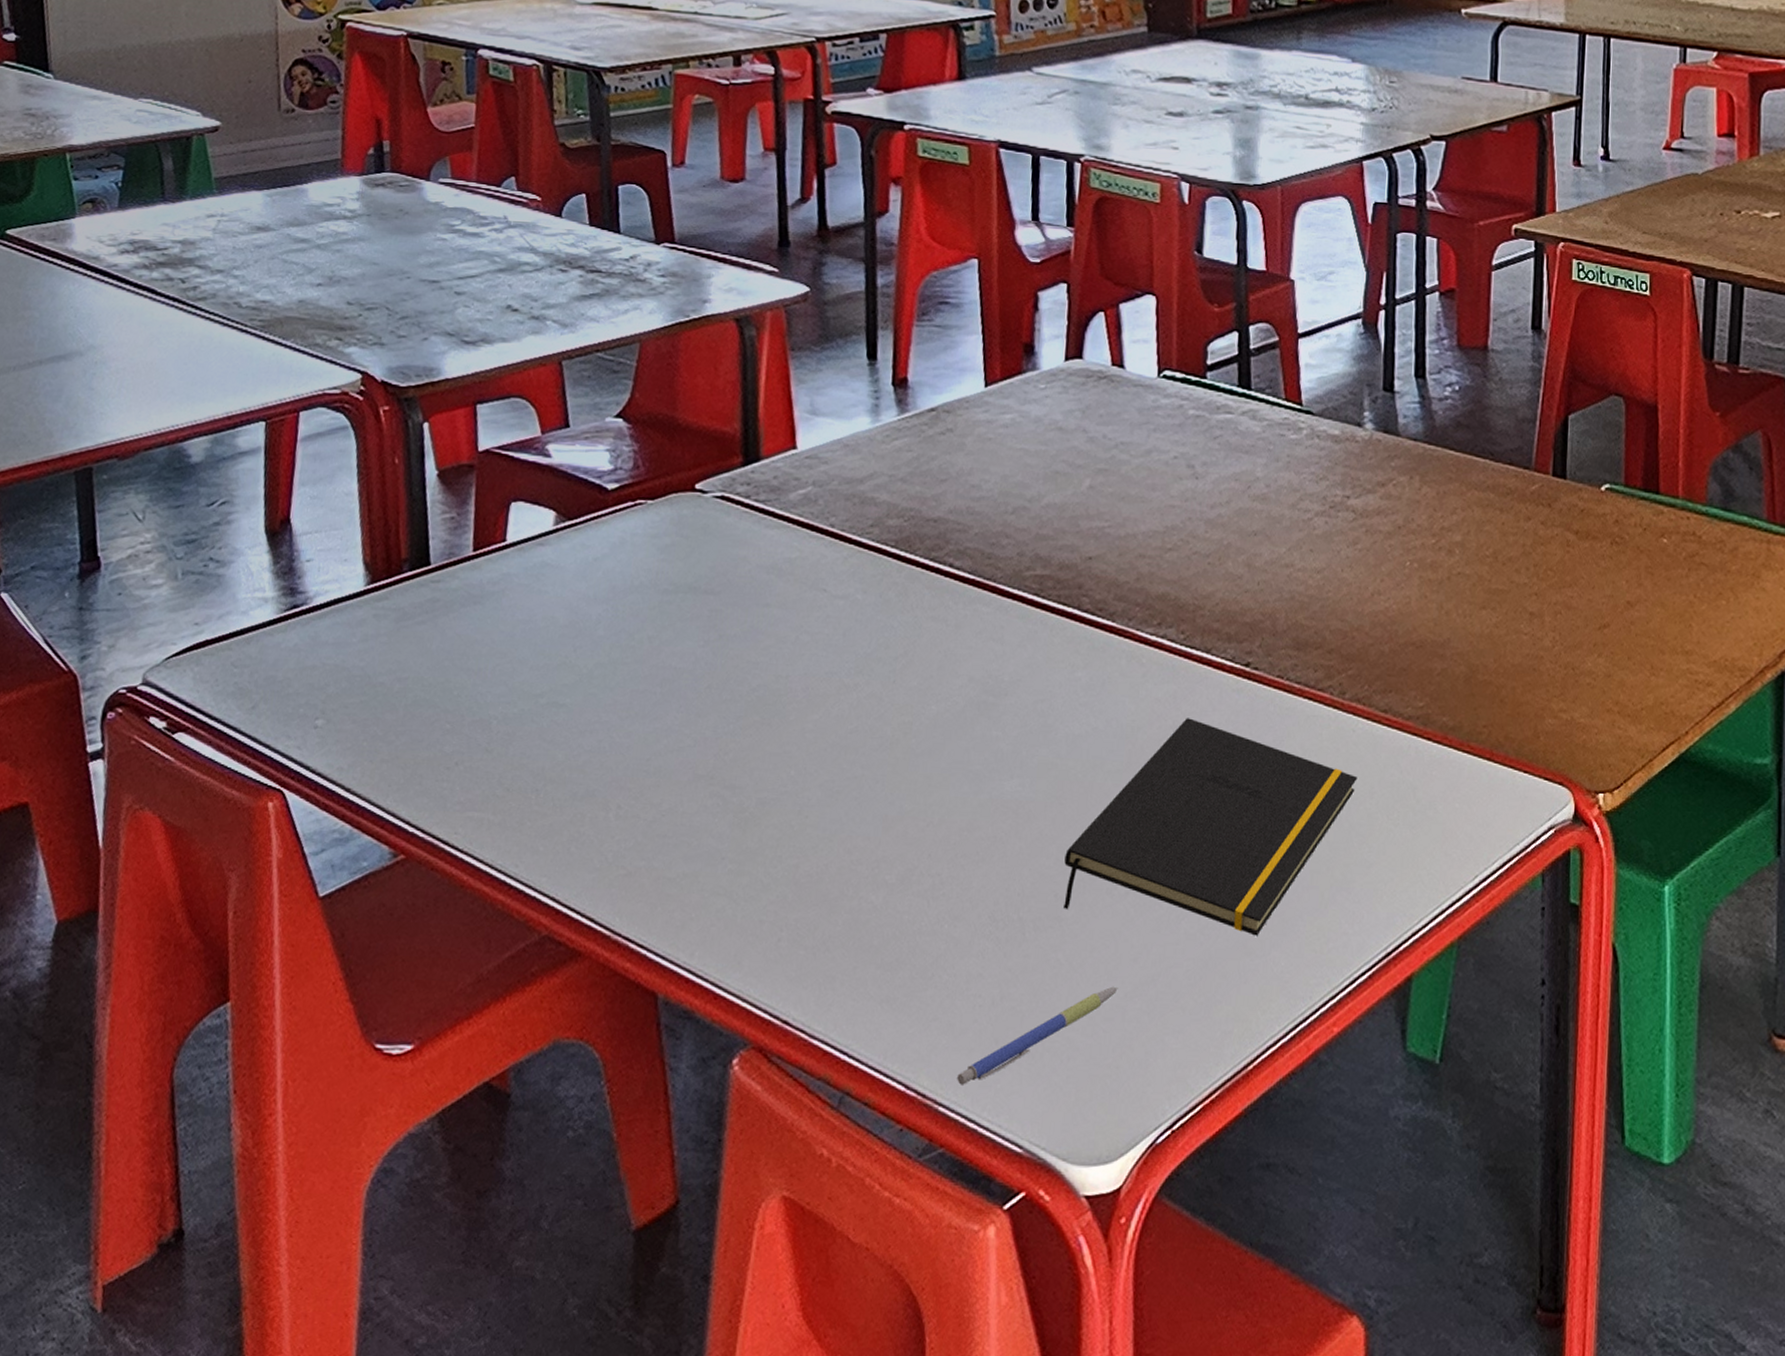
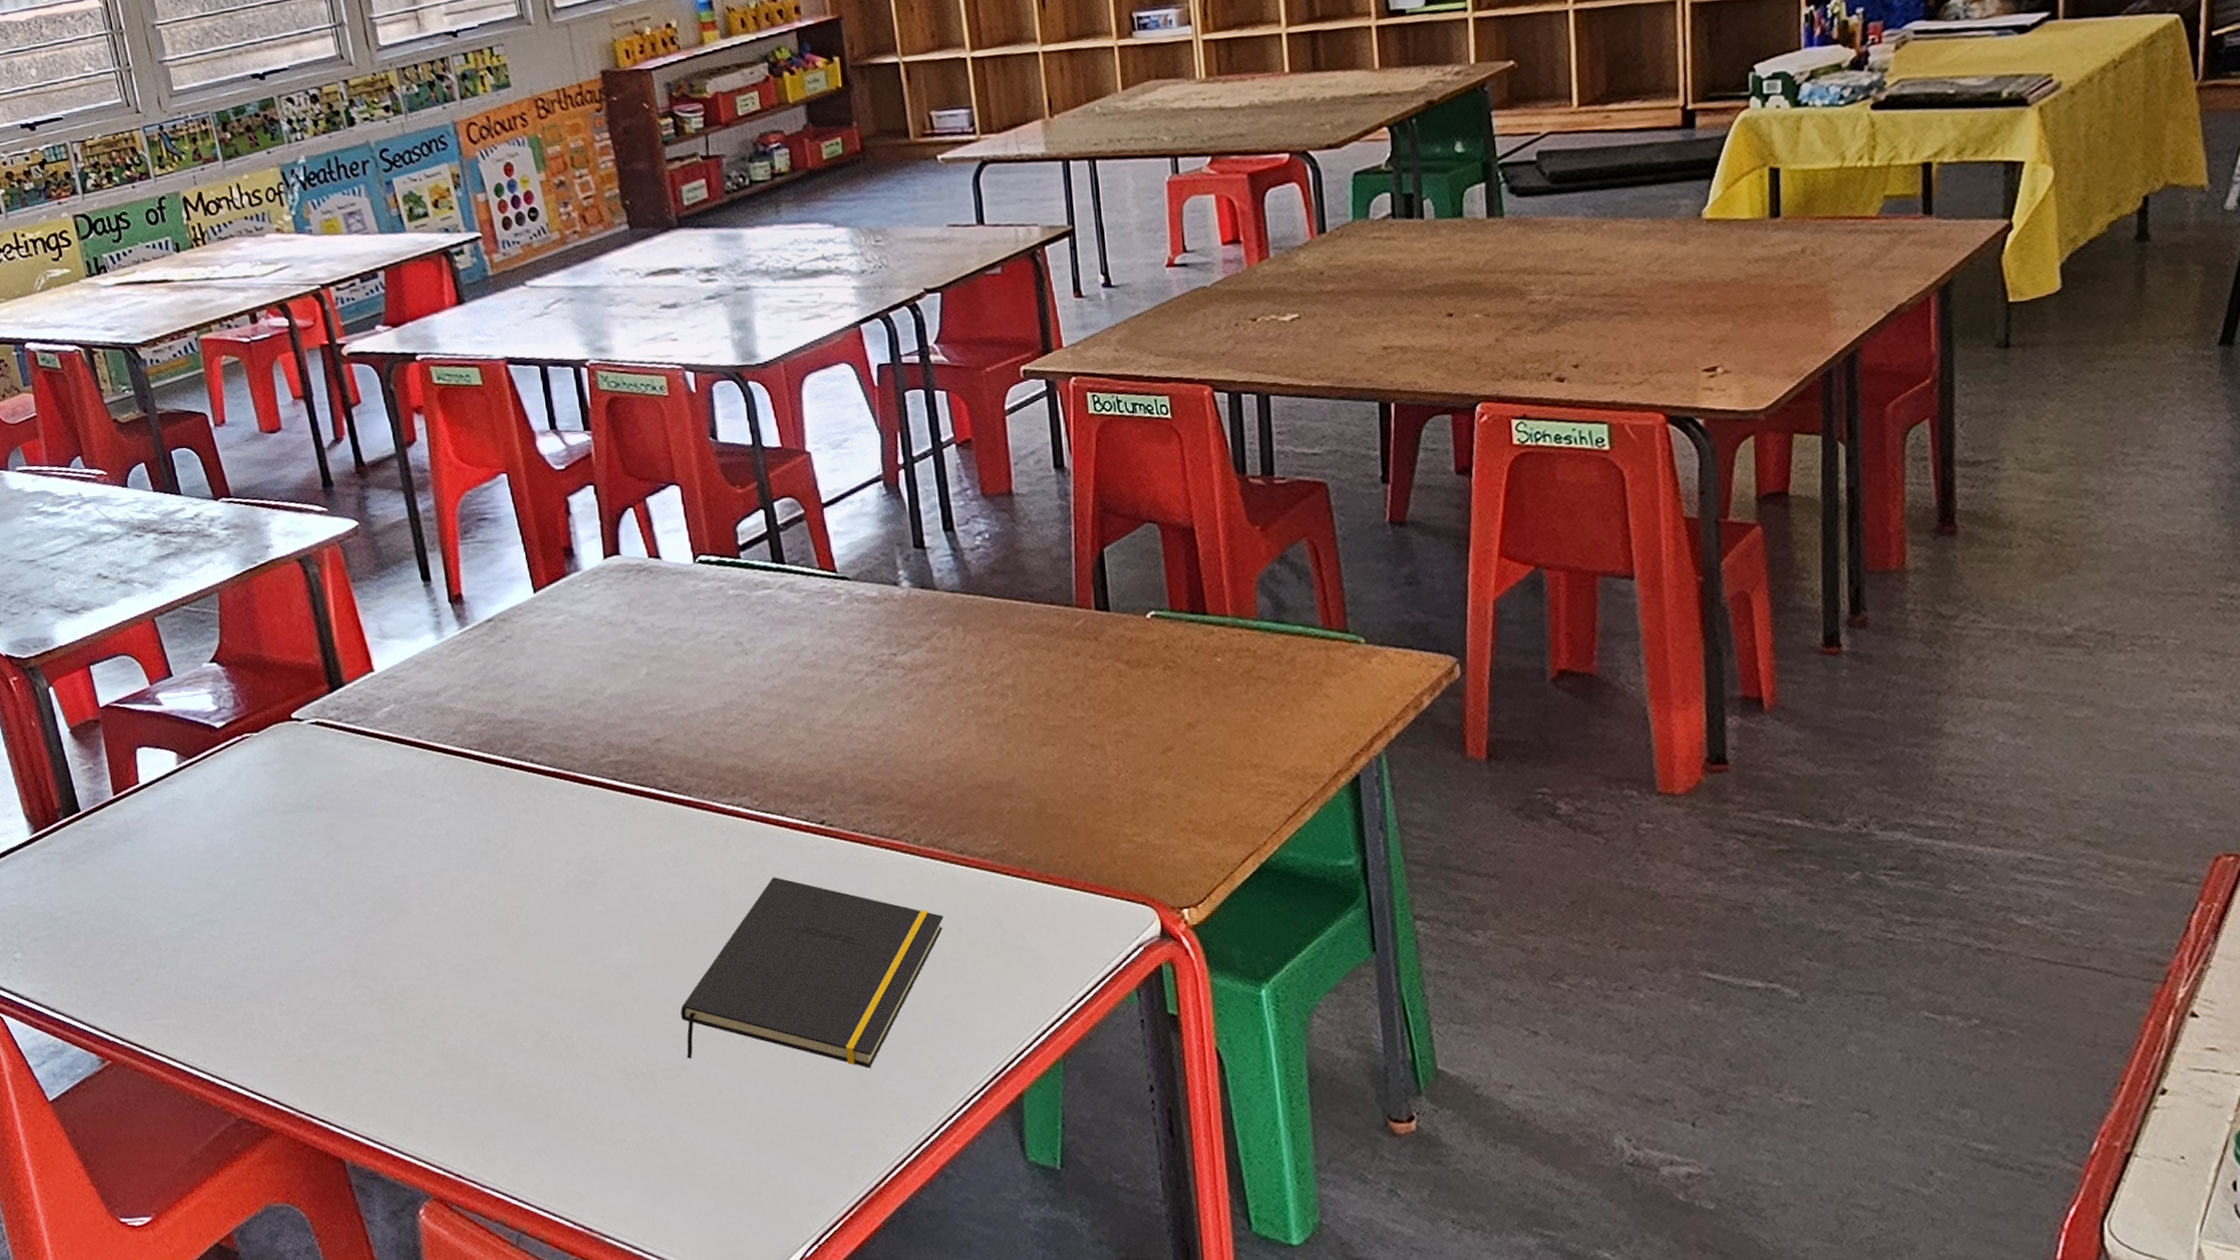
pen: present [957,986,1118,1085] -> none [617,1123,749,1218]

